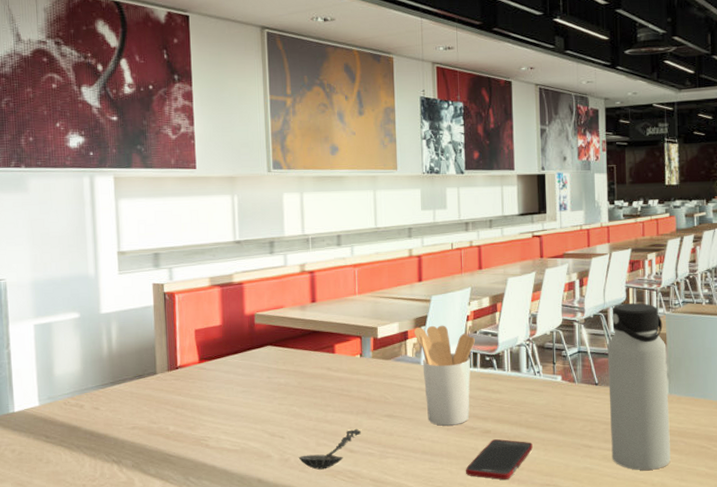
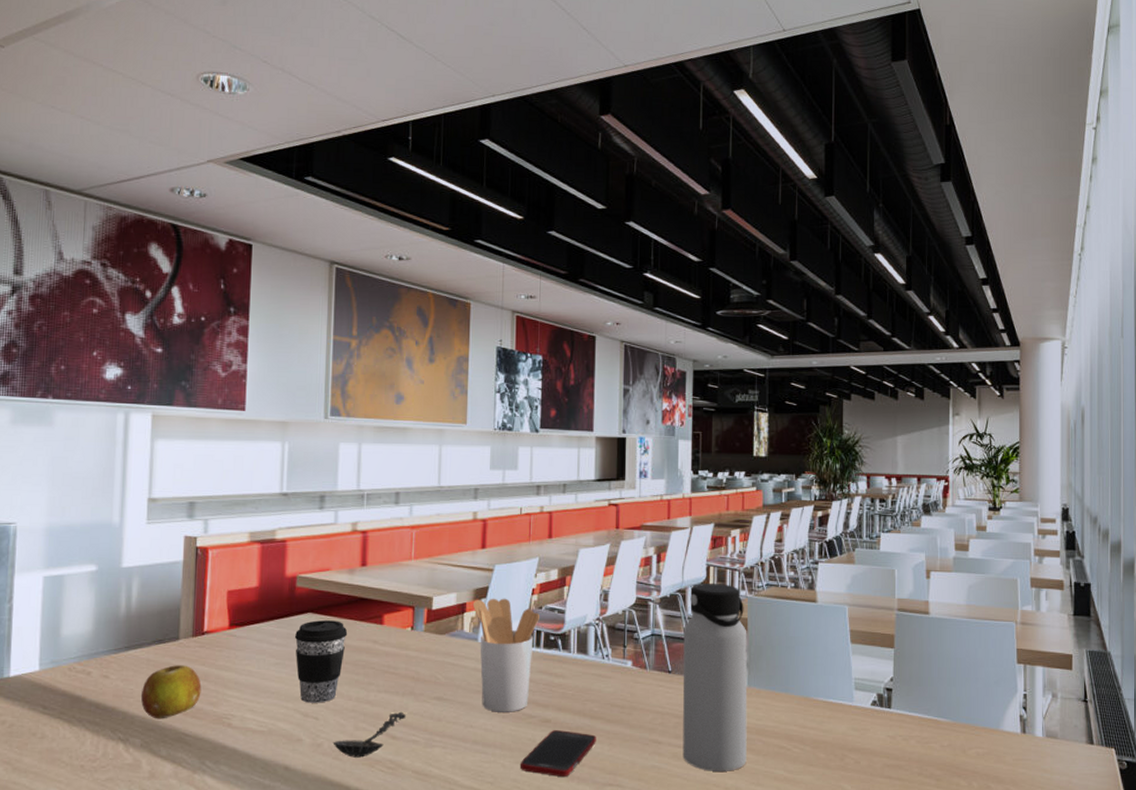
fruit: none [128,396,180,443] -> present [141,665,202,719]
coffee cup: none [257,351,304,424] -> present [294,620,348,703]

